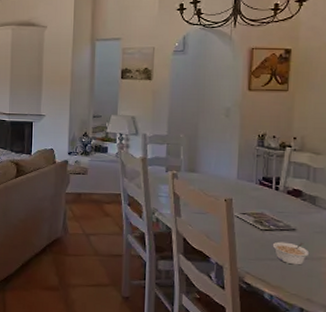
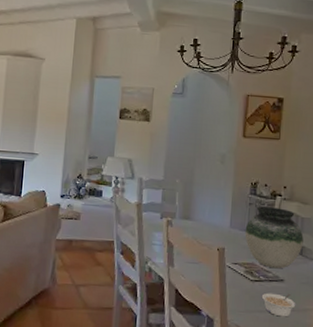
vase: none [253,158,316,219] -> present [245,206,304,269]

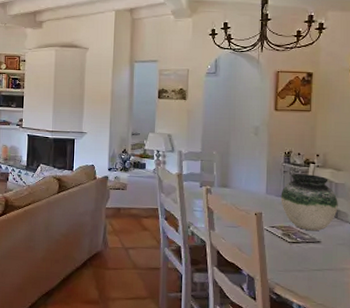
legume: present [261,293,296,317] -> none [299,253,334,276]

